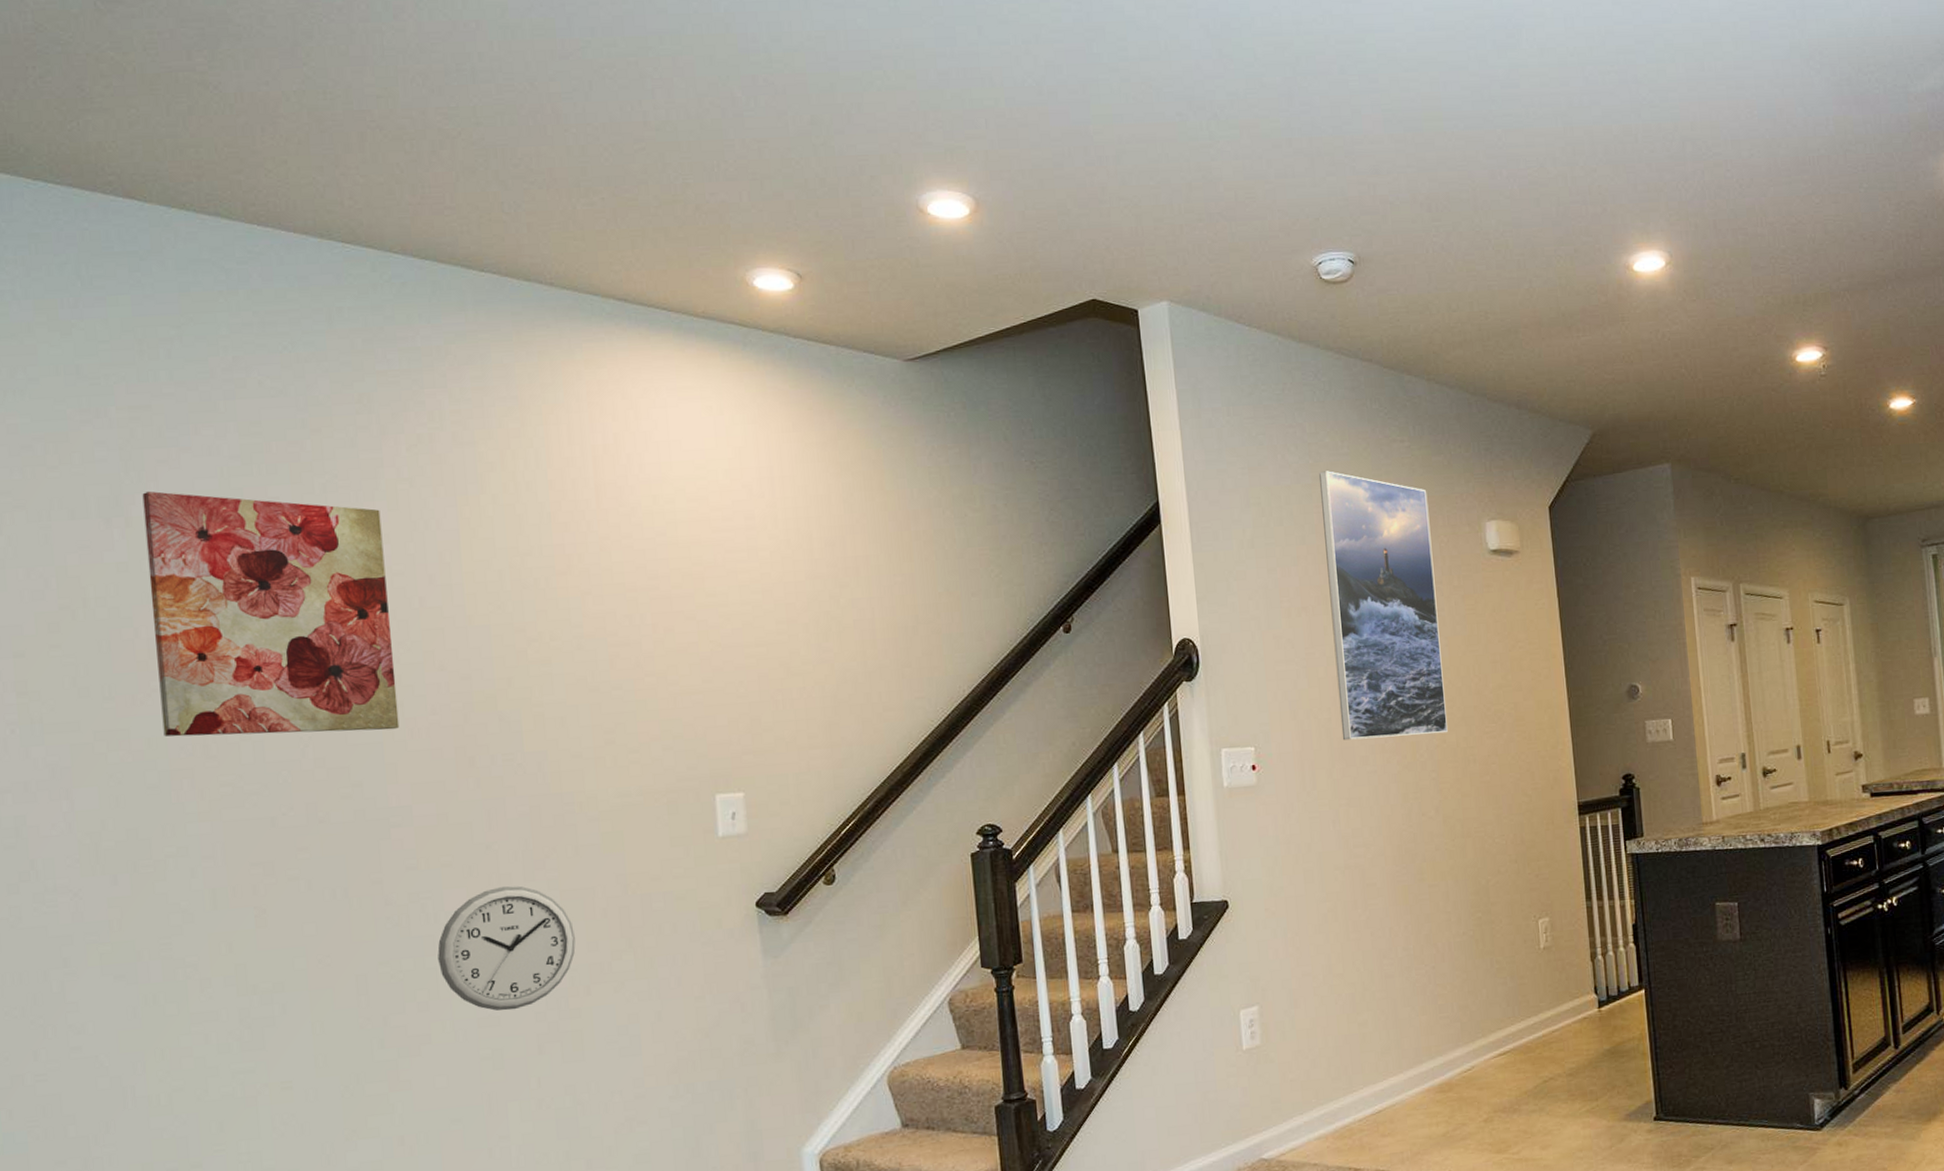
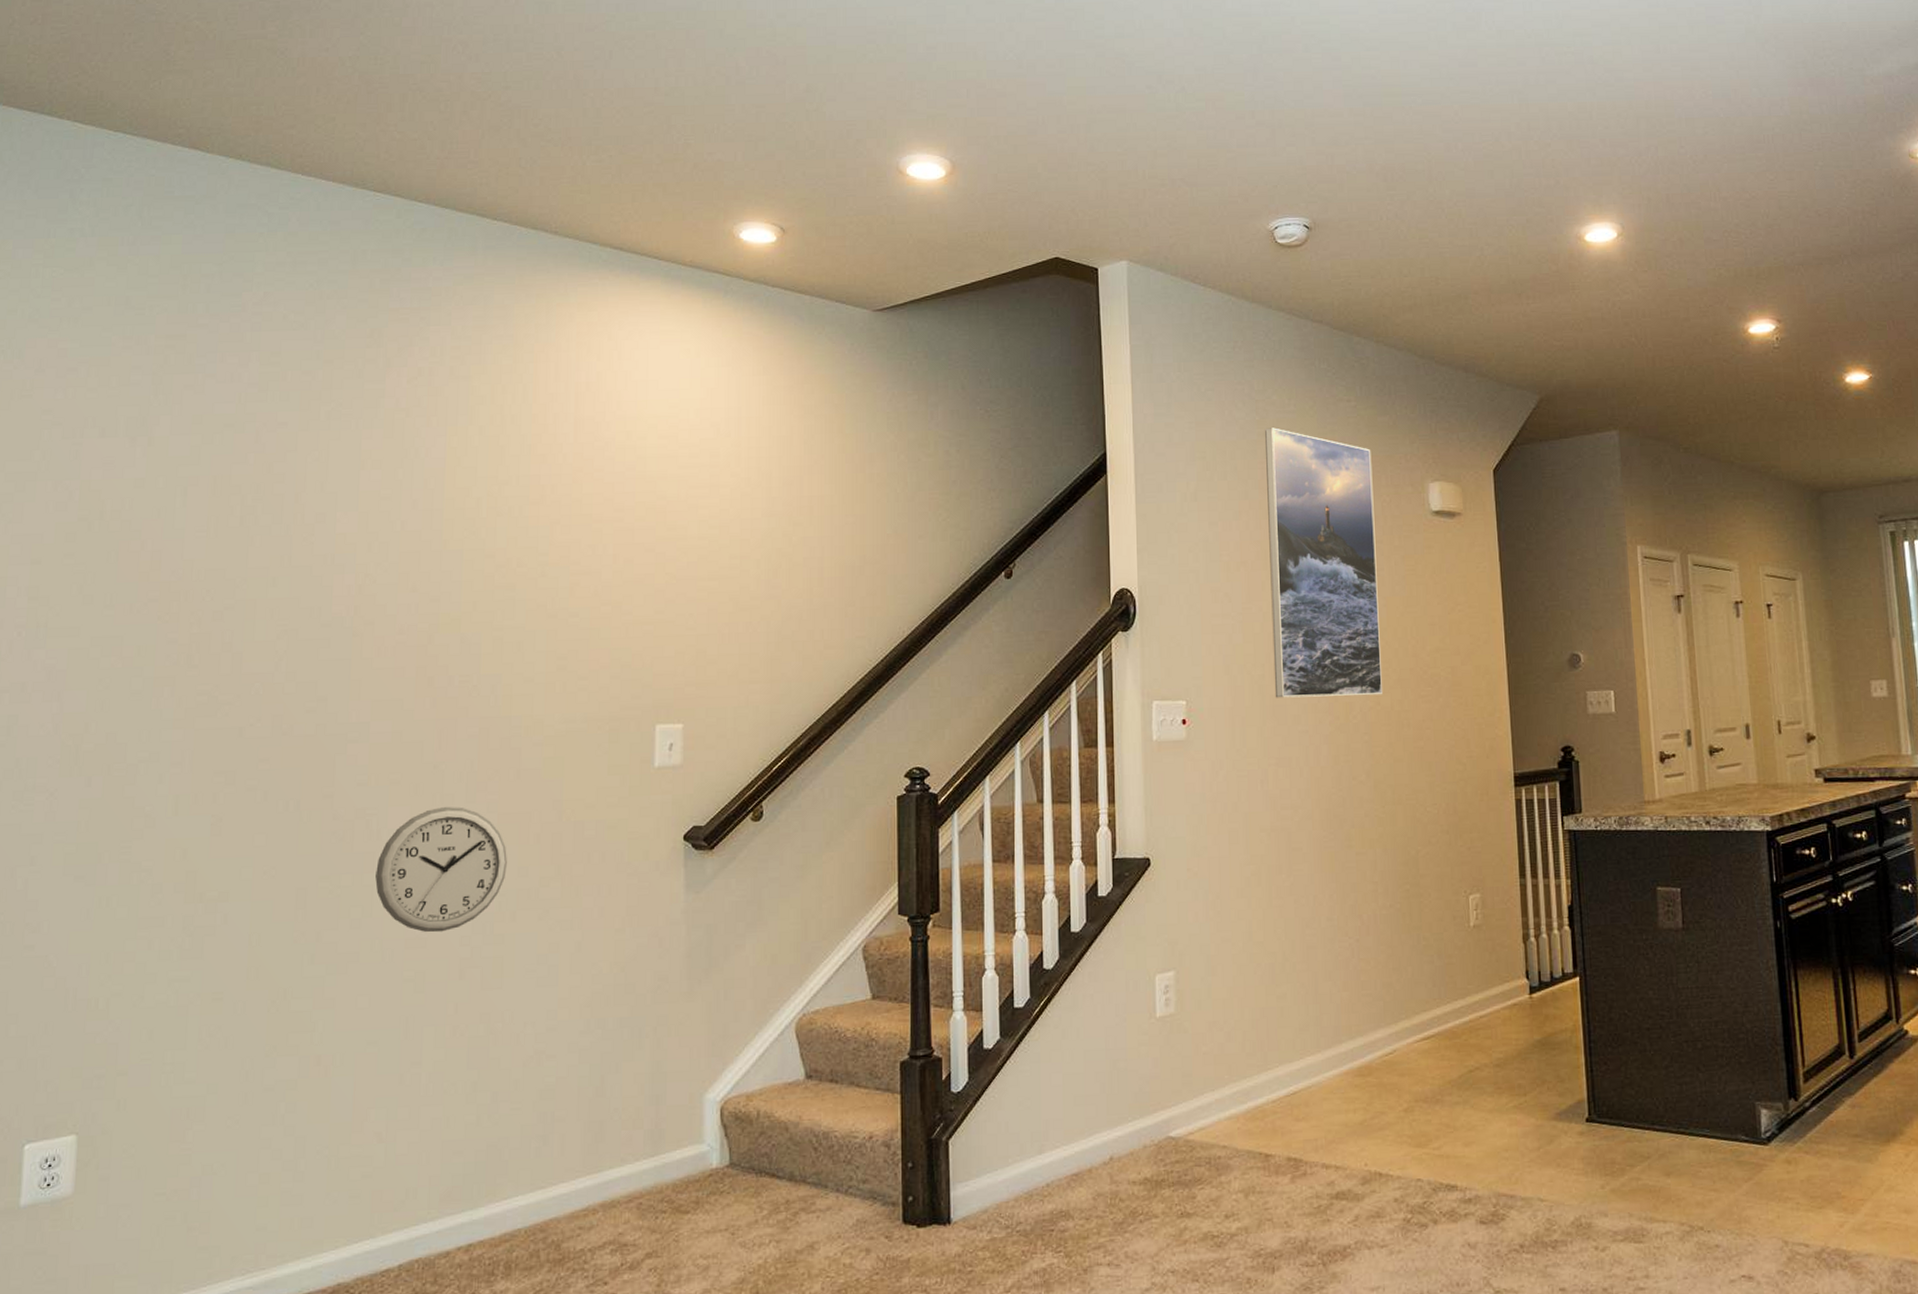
wall art: present [142,490,400,737] -> none [153,413,376,648]

